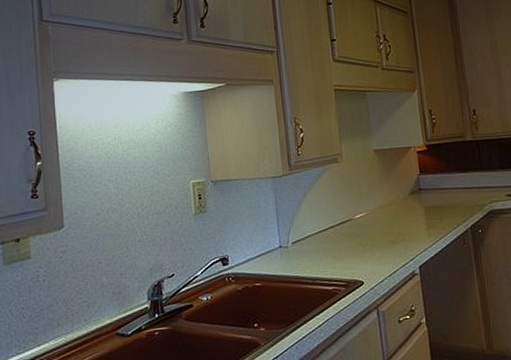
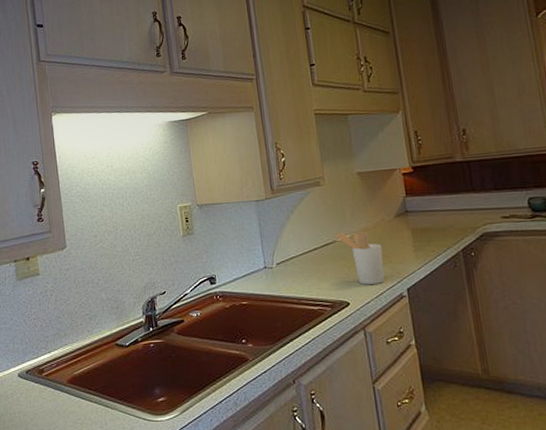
utensil holder: none [352,209,398,263] -> present [335,231,385,285]

